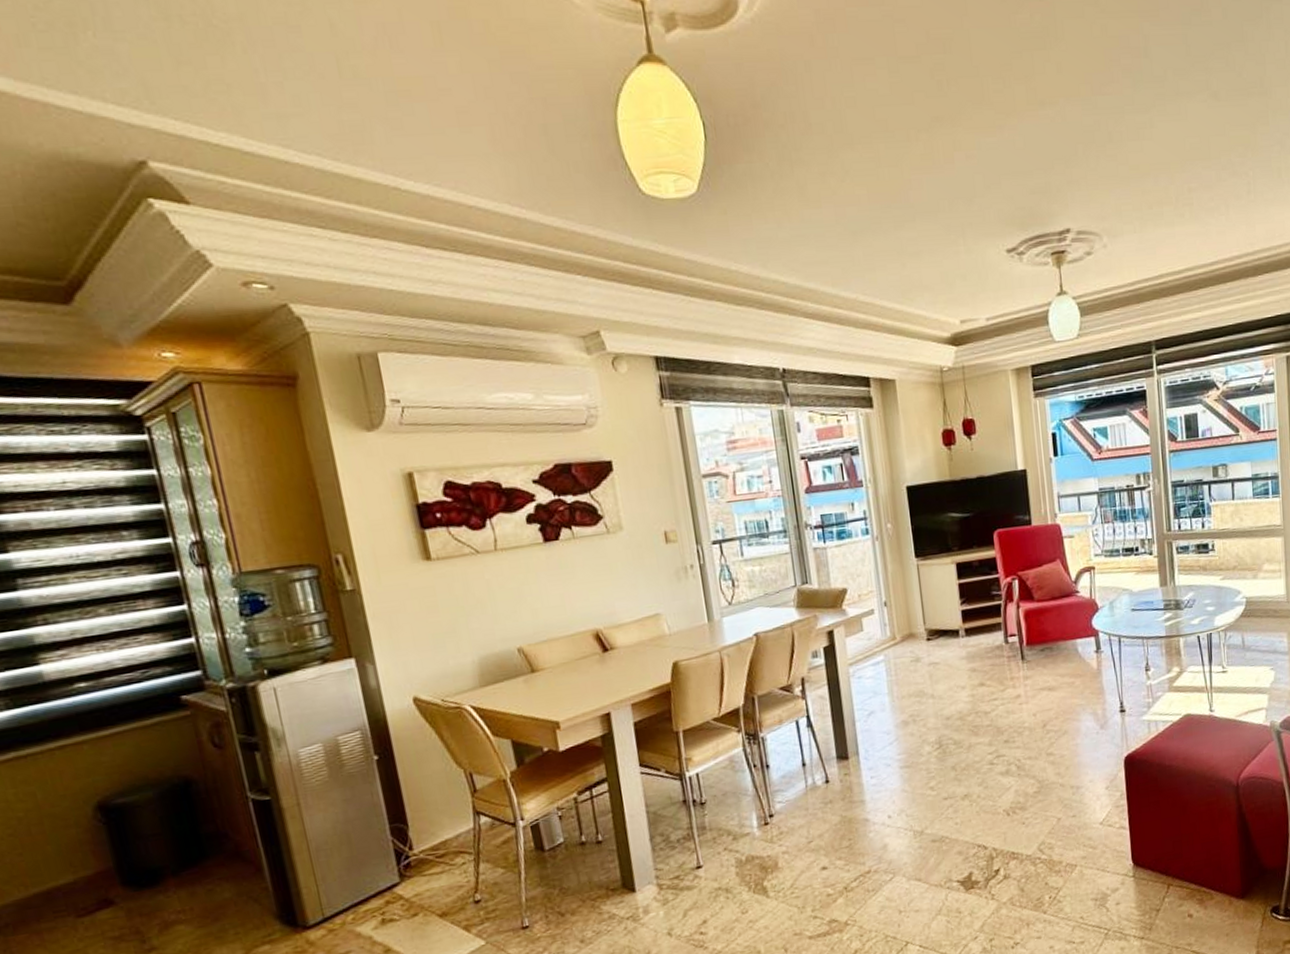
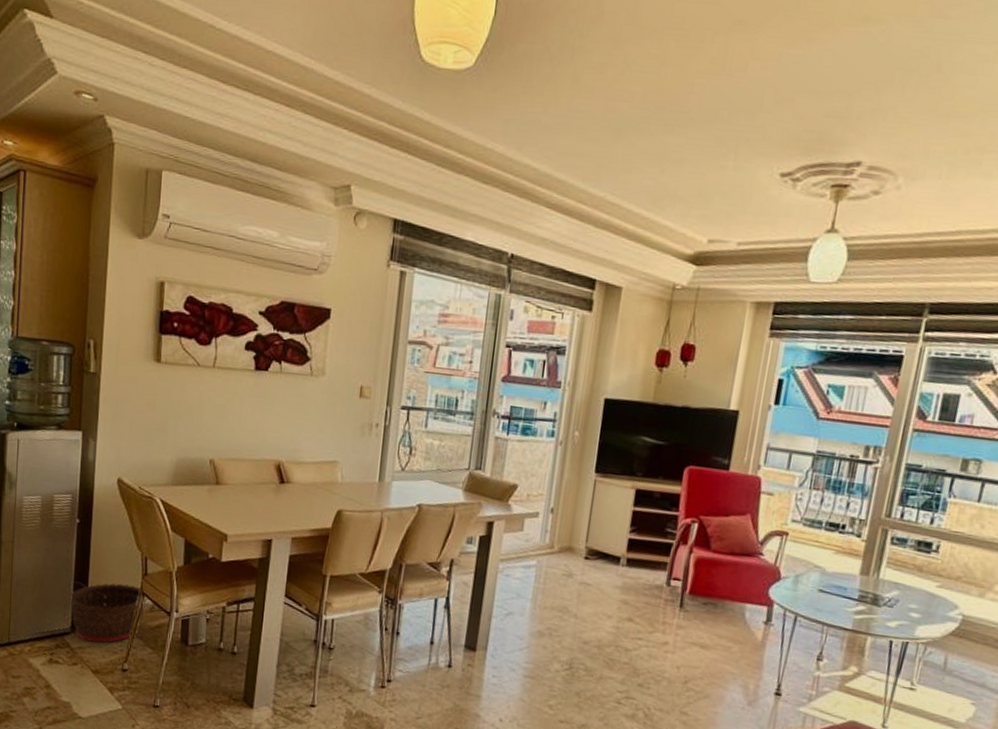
basket: none [388,807,485,886] -> present [69,583,148,643]

